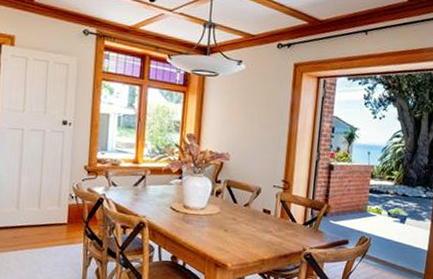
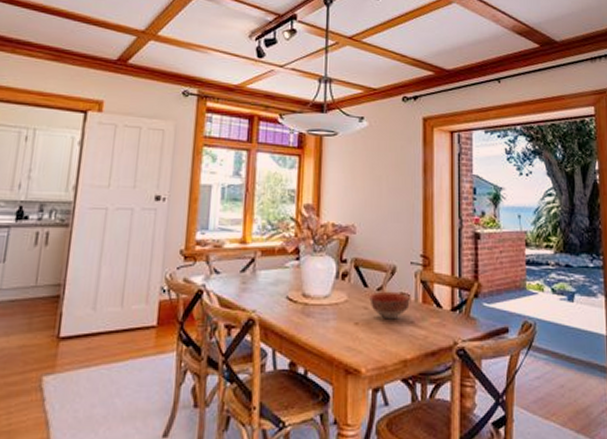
bowl: none [237,206,272,229] -> present [369,291,411,320]

